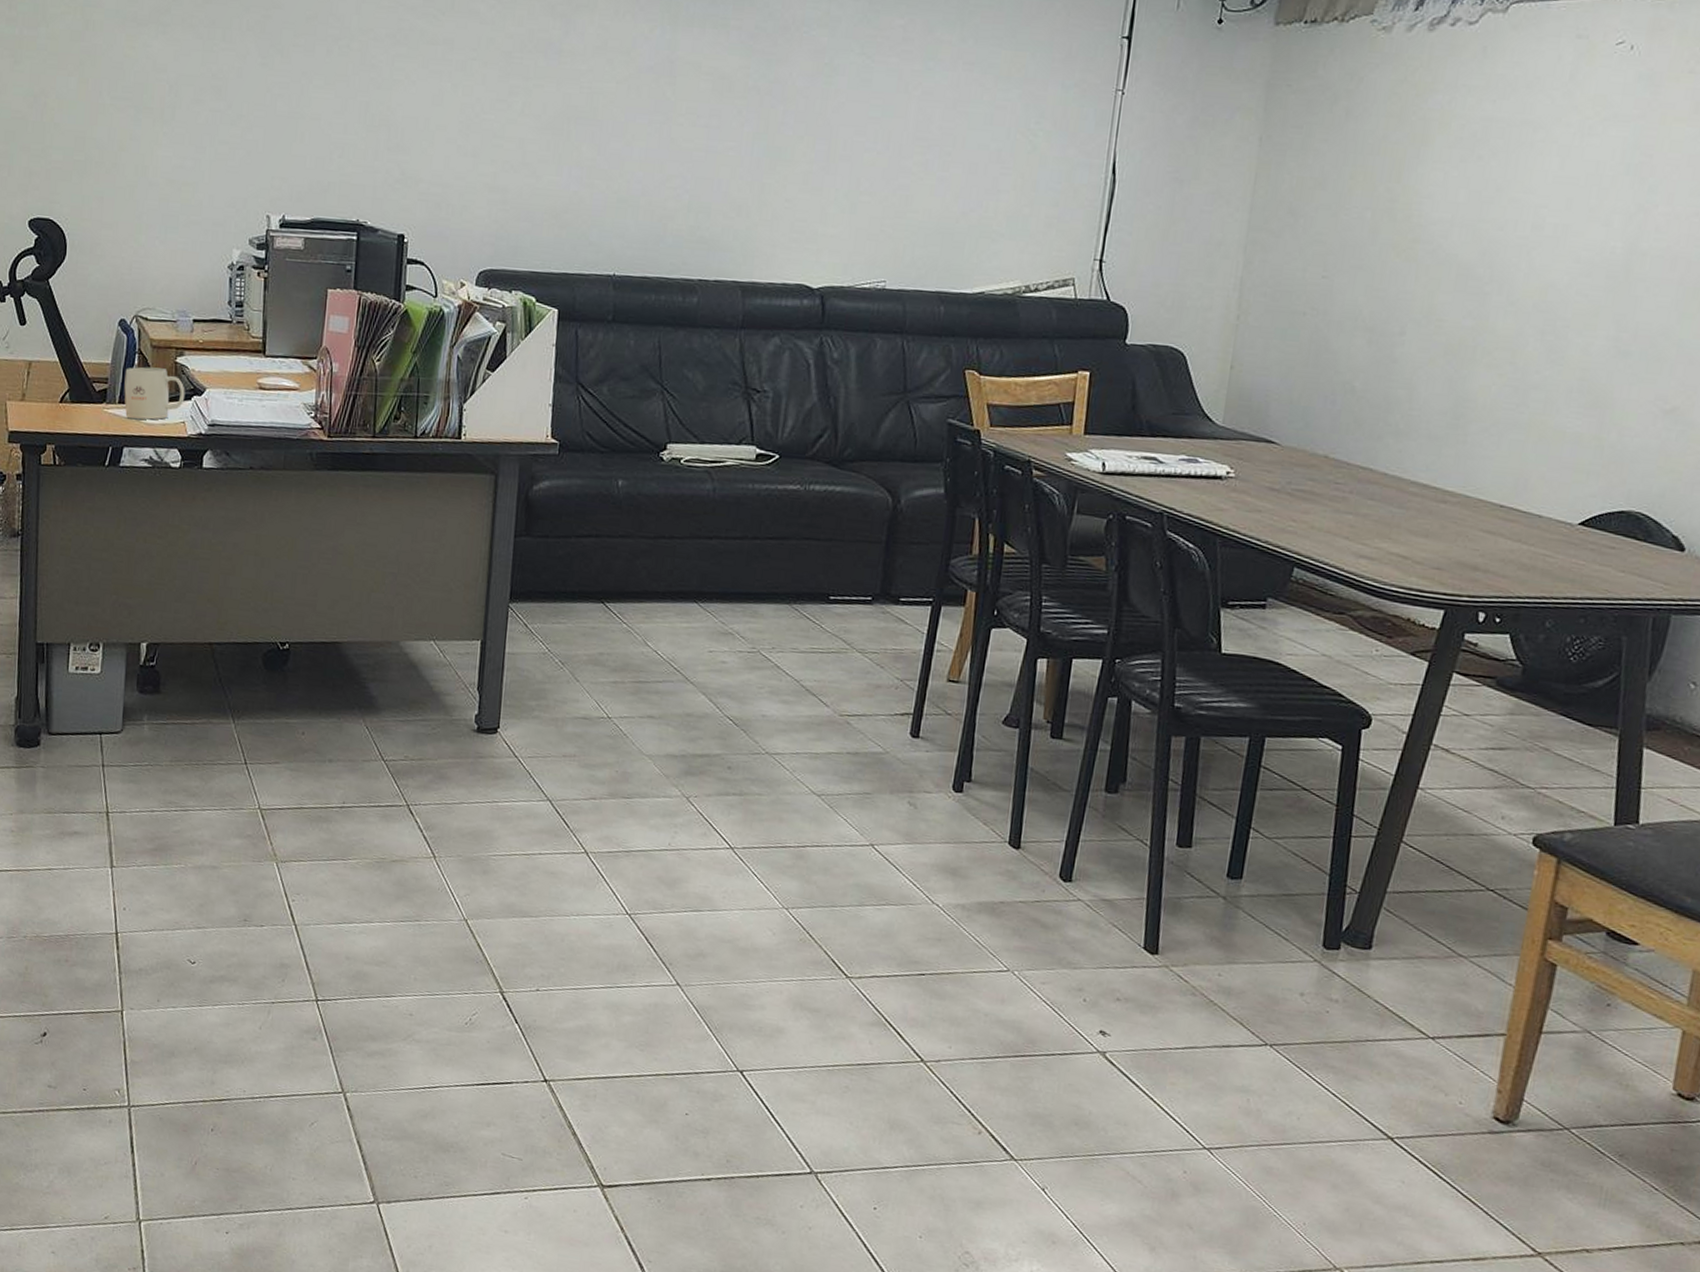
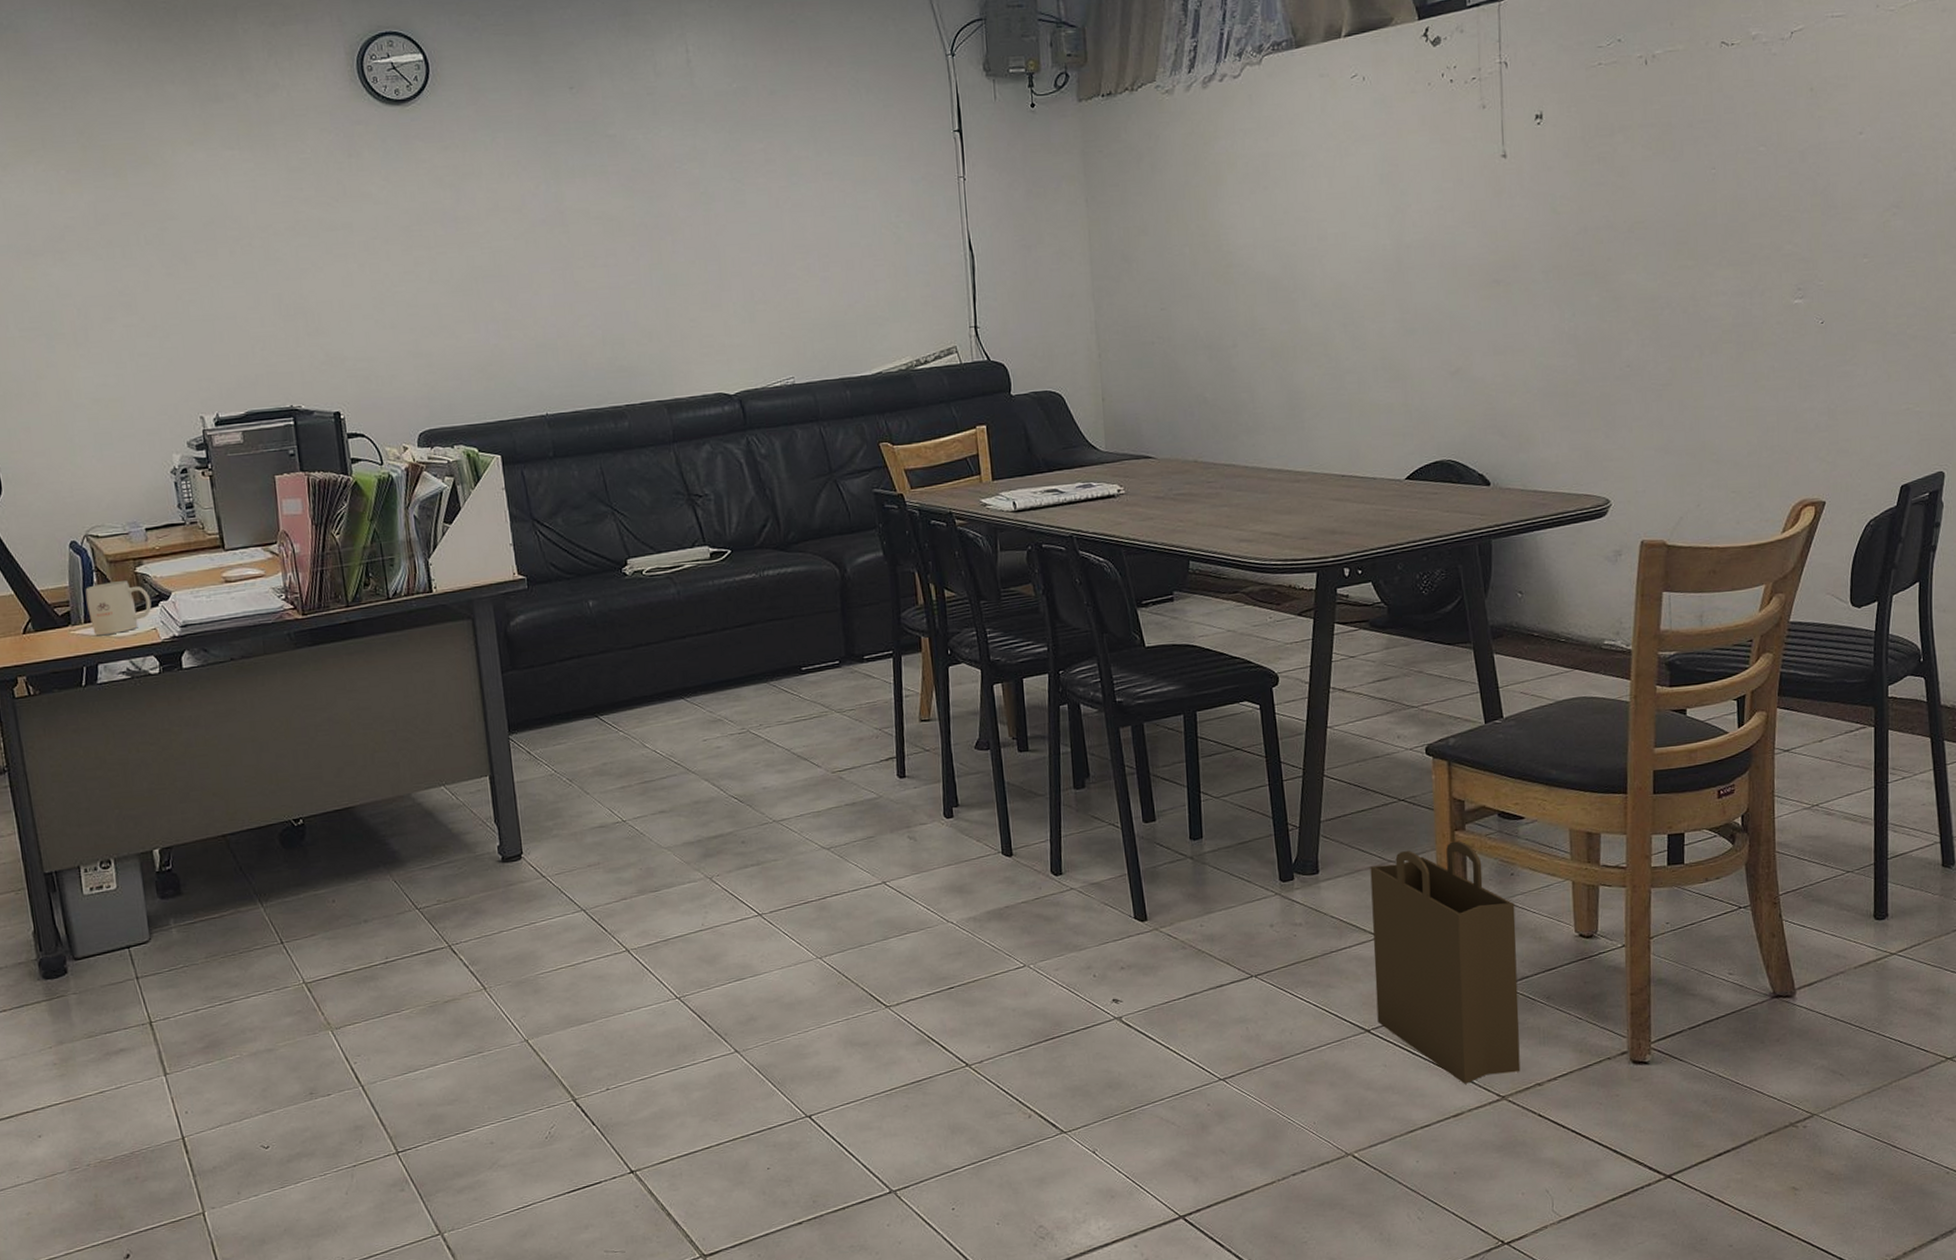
shopping bag: none [1405,948,1604,1231] -> present [1370,841,1521,1084]

